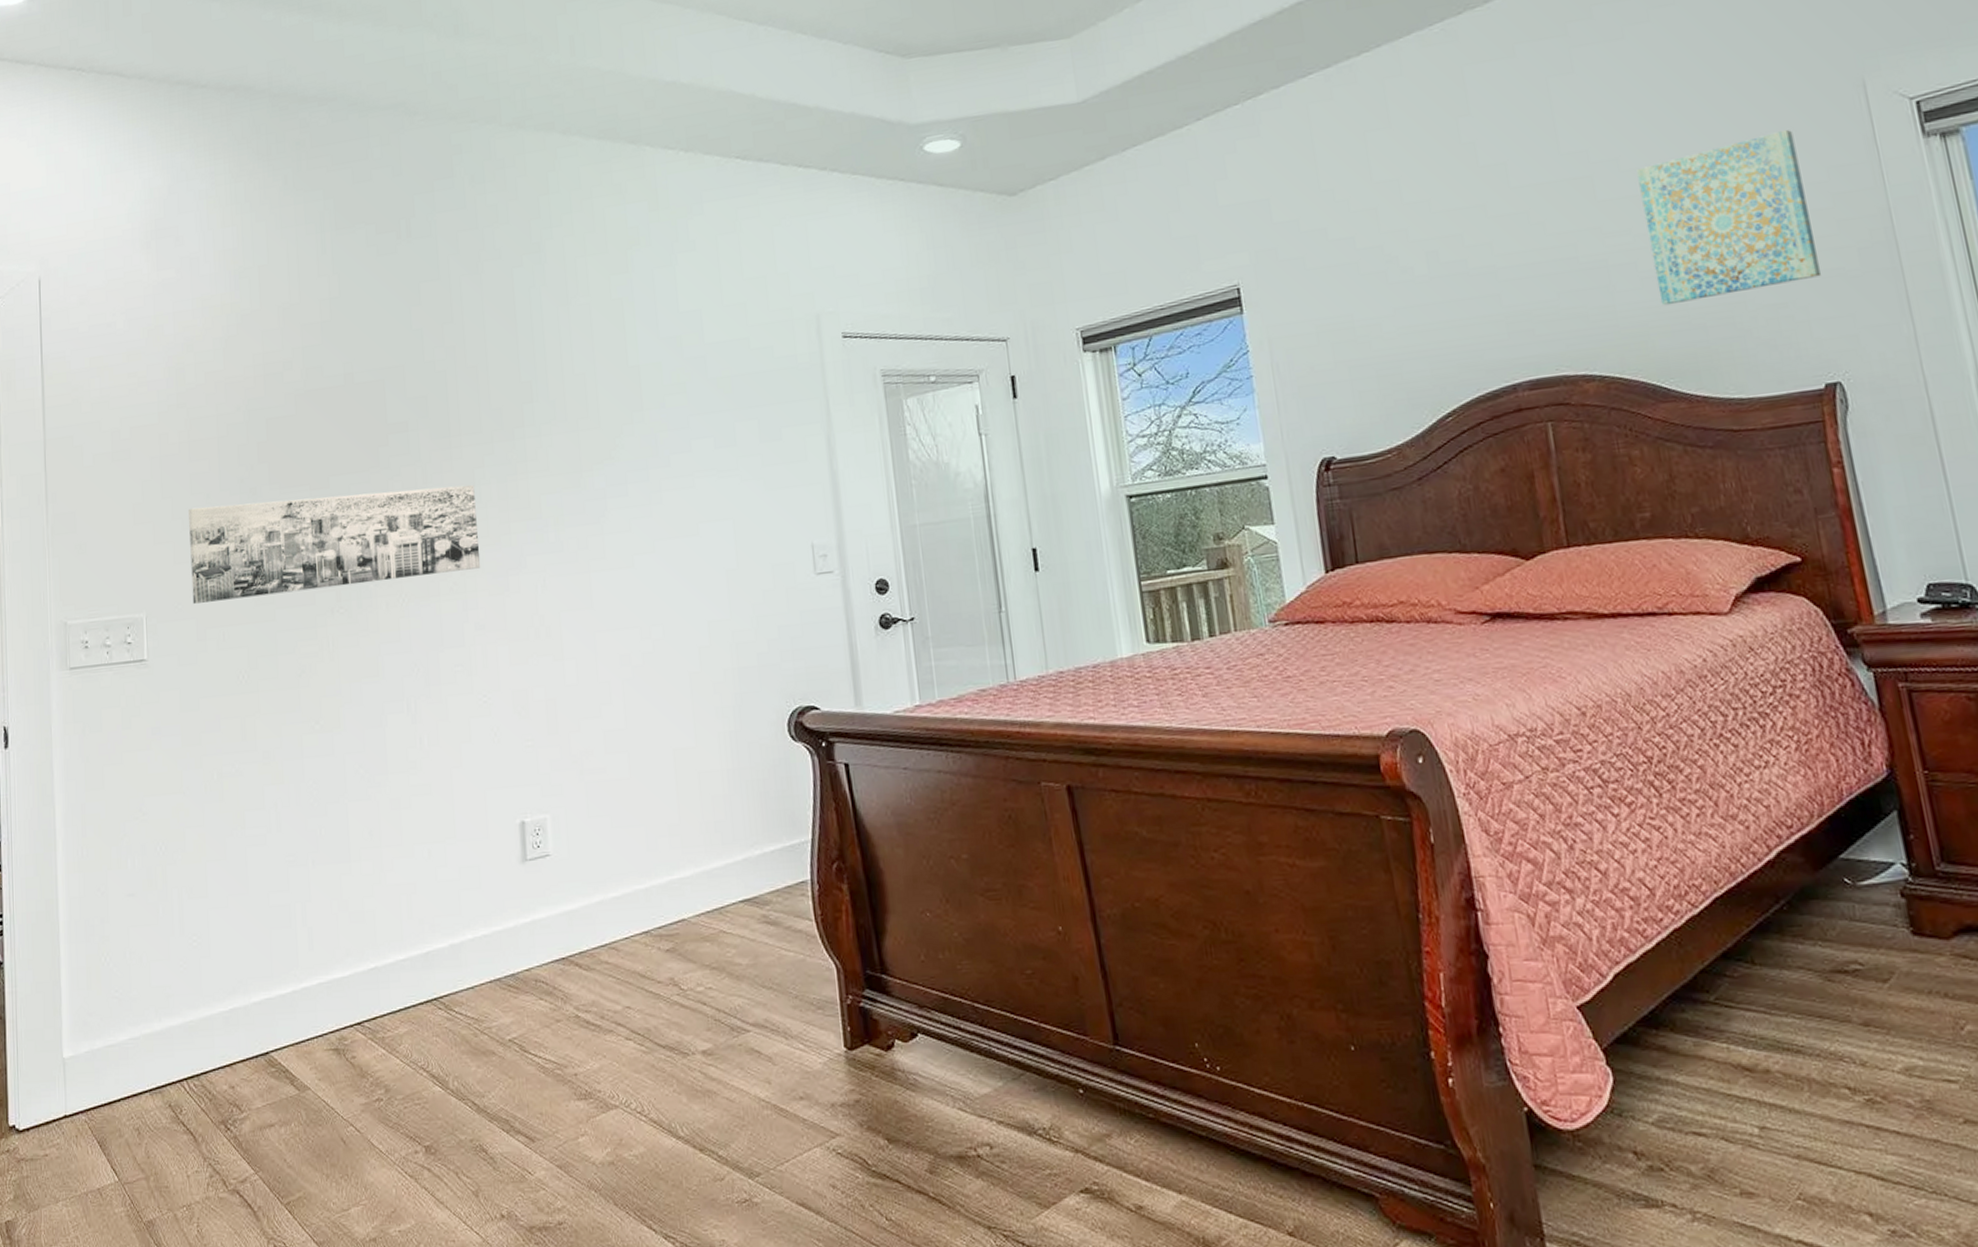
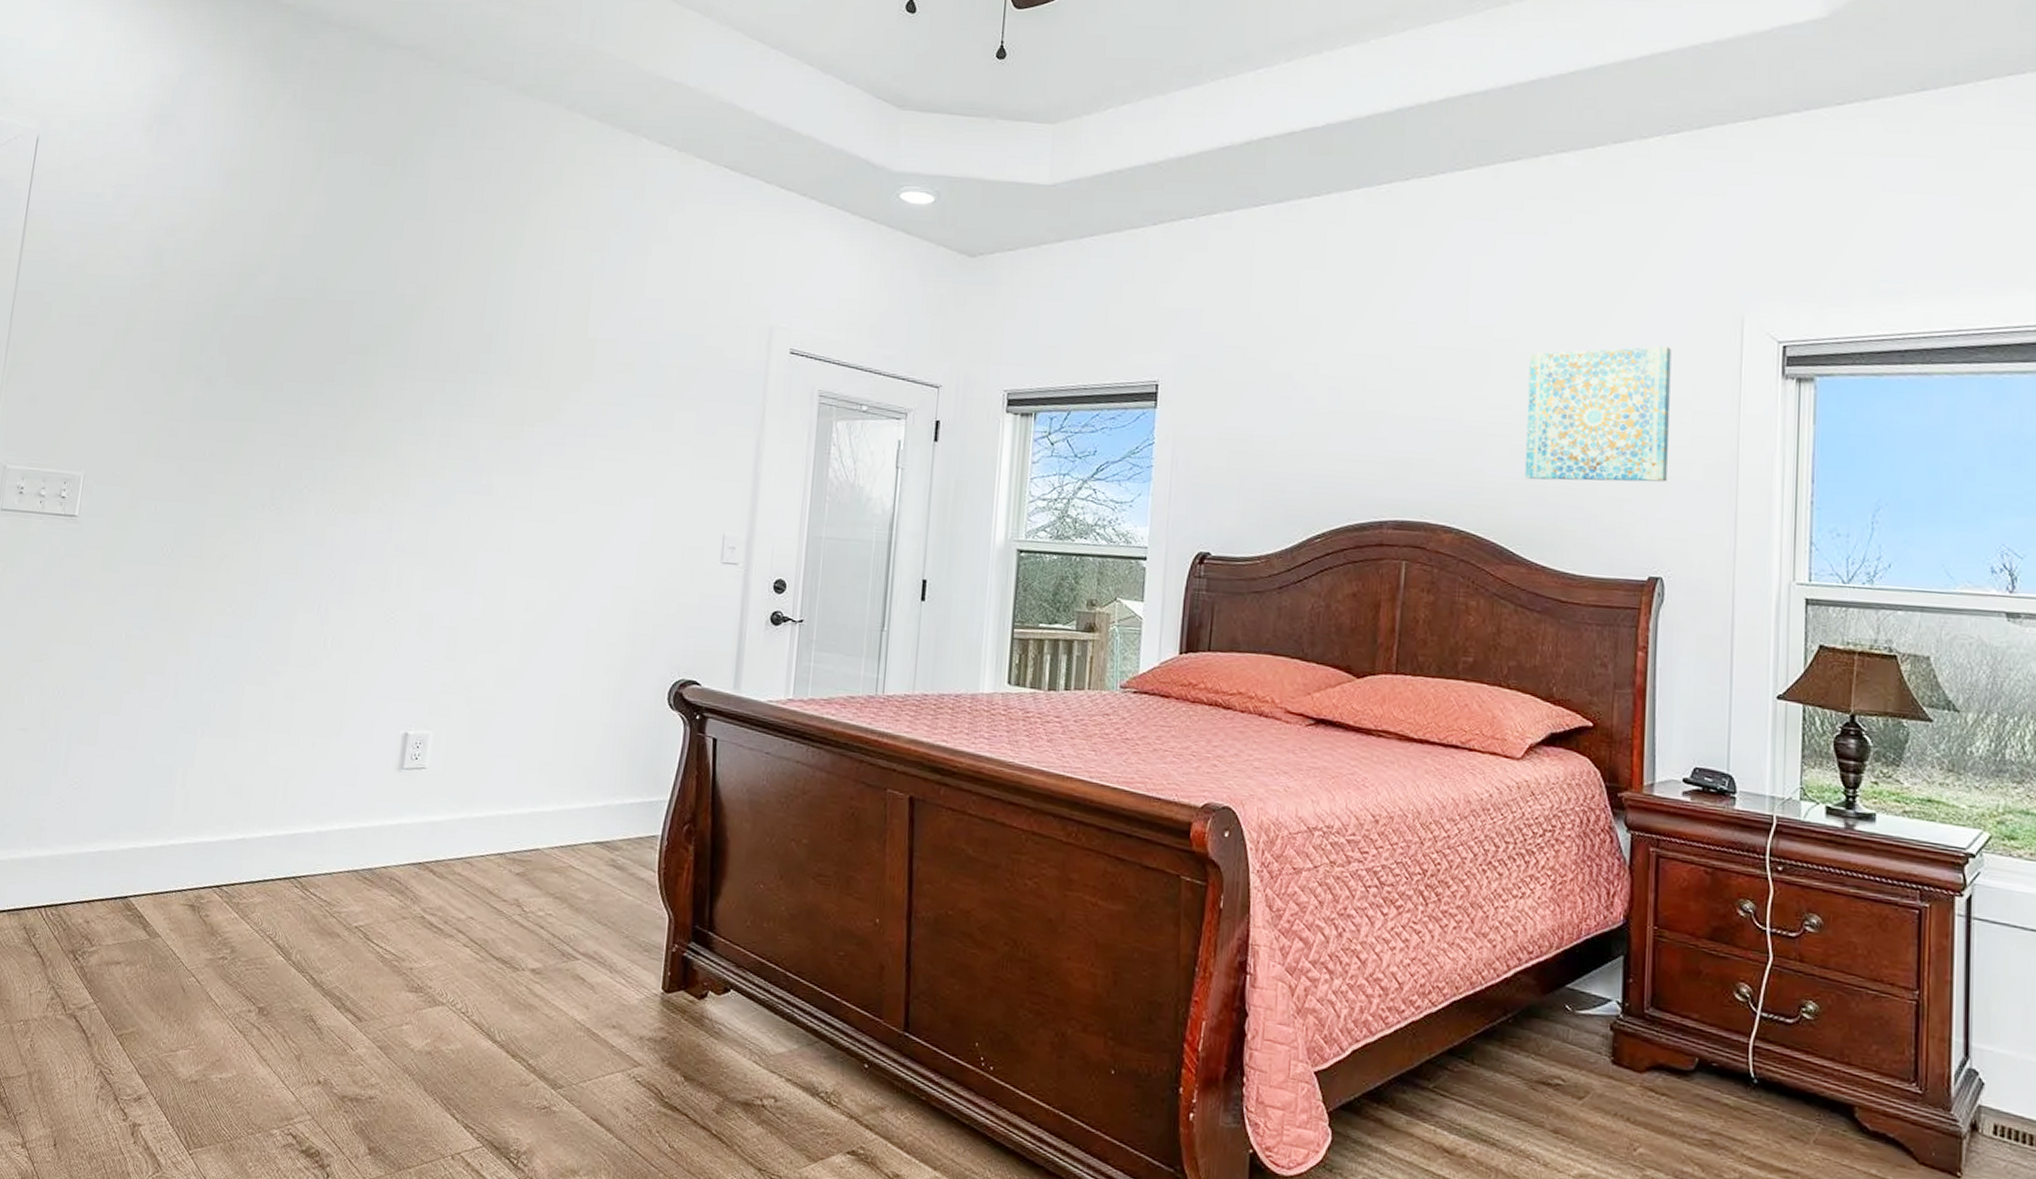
wall art: present [189,484,481,604] -> none [131,384,420,495]

